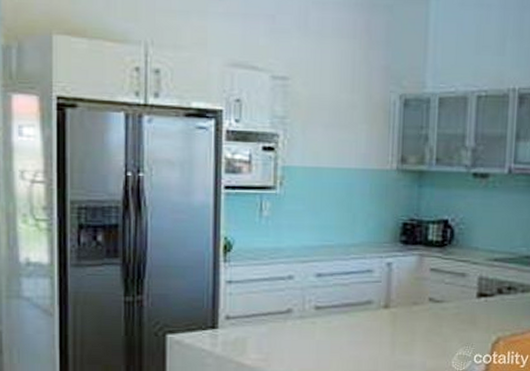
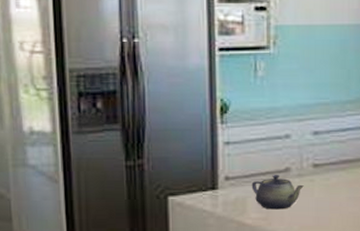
teapot: none [252,315,305,351] -> present [251,174,304,210]

